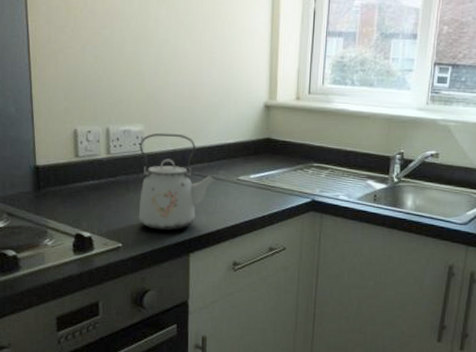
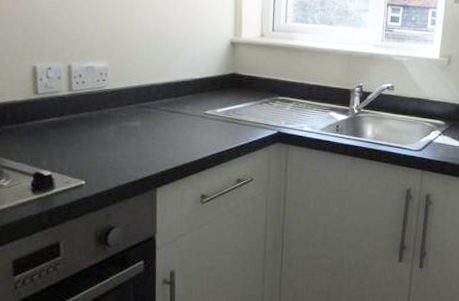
kettle: present [138,133,217,231] -> none [102,69,184,166]

